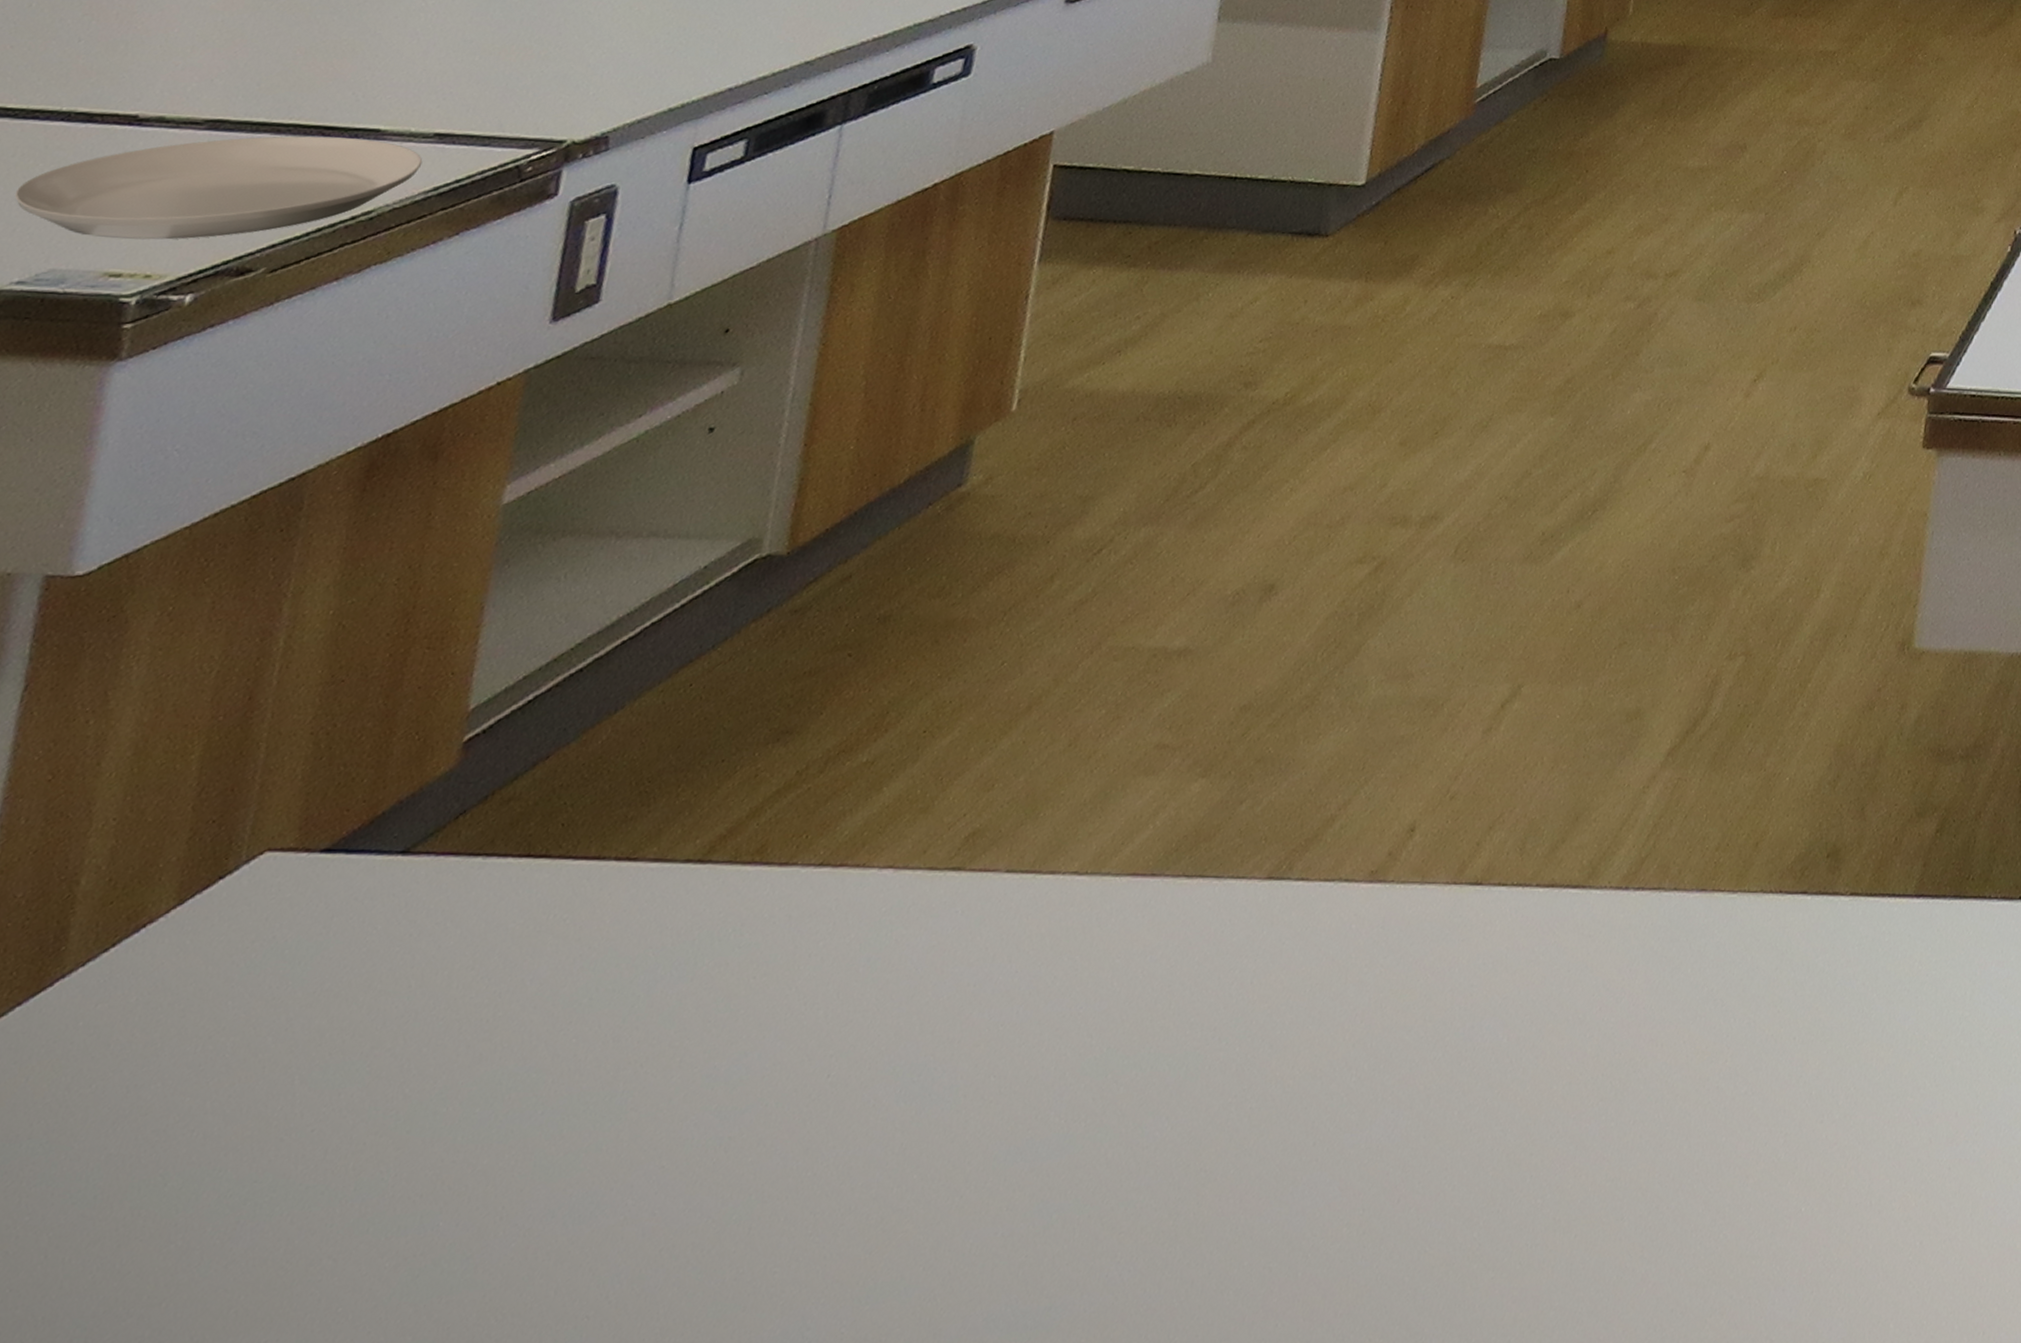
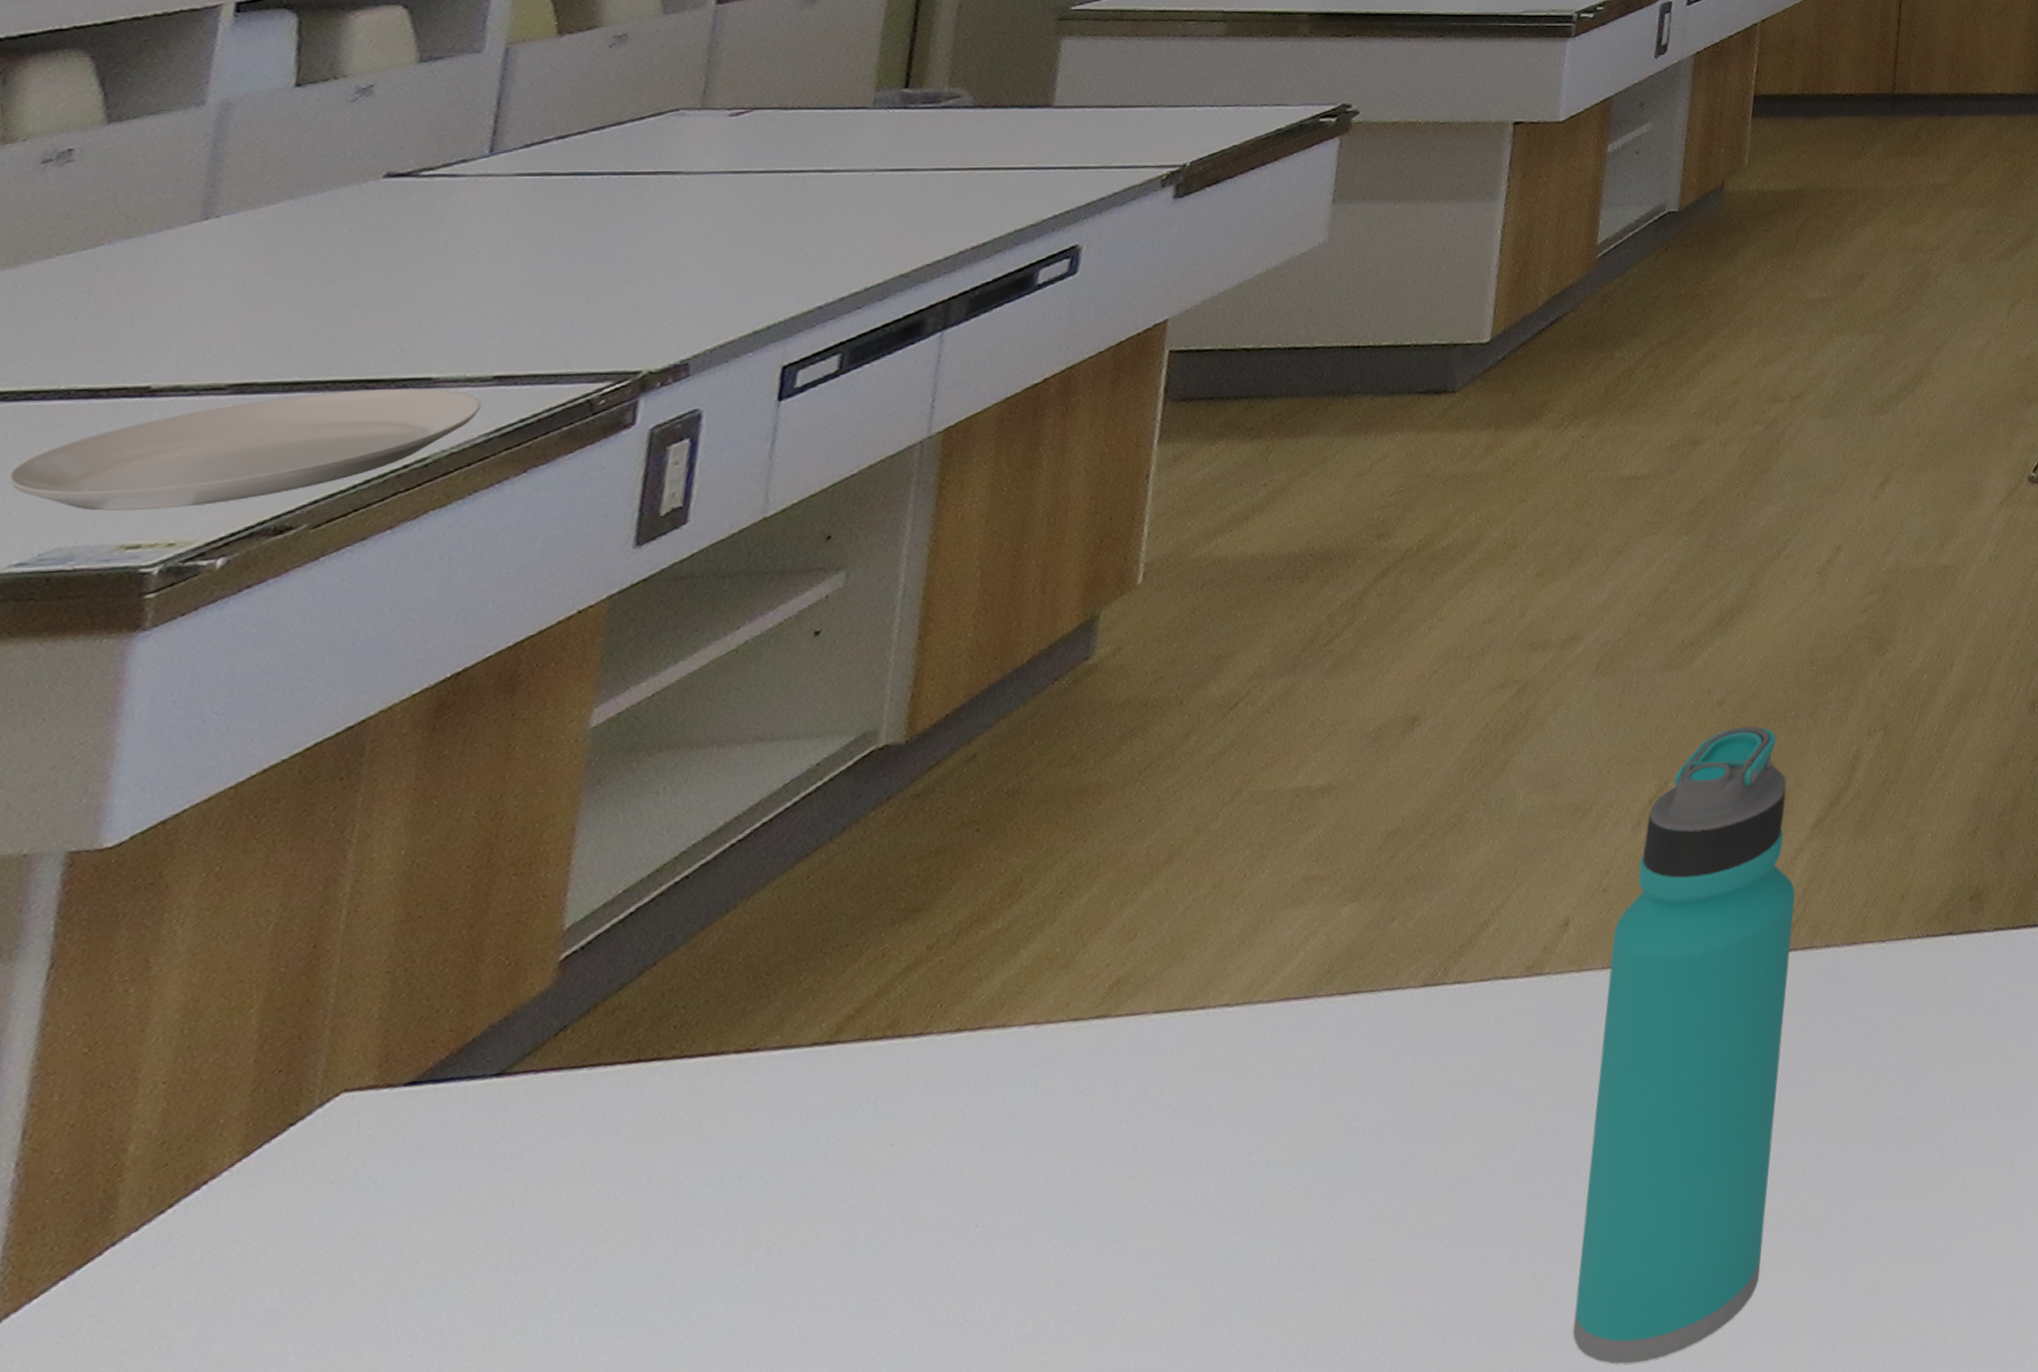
water bottle: none [1398,634,1646,1325] -> present [1572,726,1795,1364]

